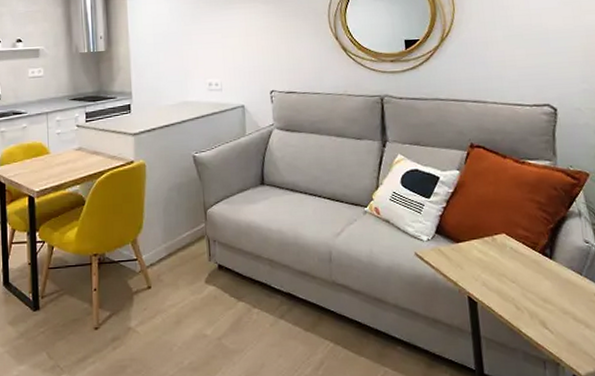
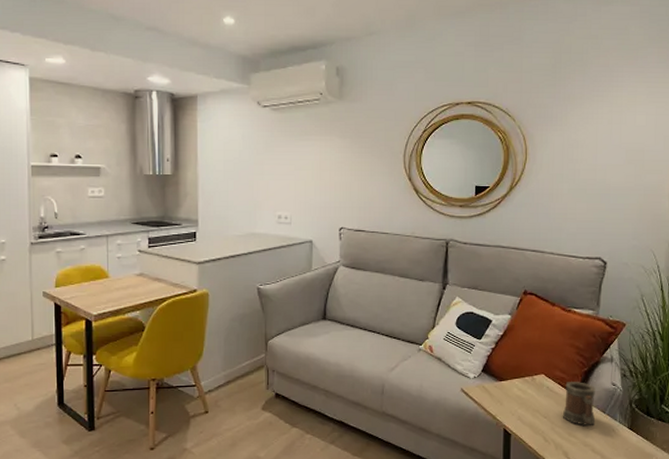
mug: none [531,240,571,290] -> present [562,382,595,425]

